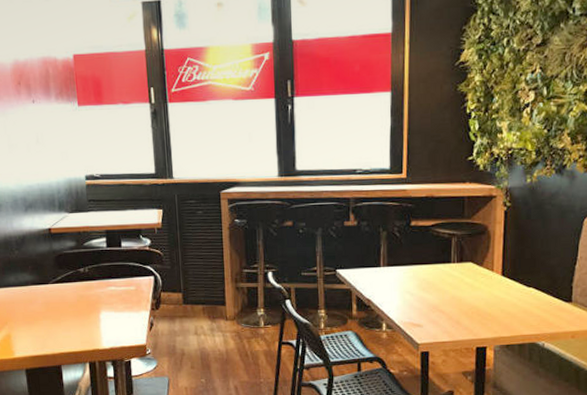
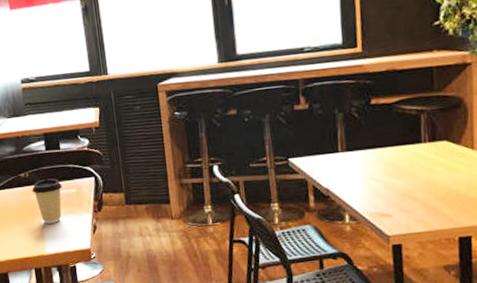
coffee cup: none [90,275,122,319] -> present [32,178,63,224]

